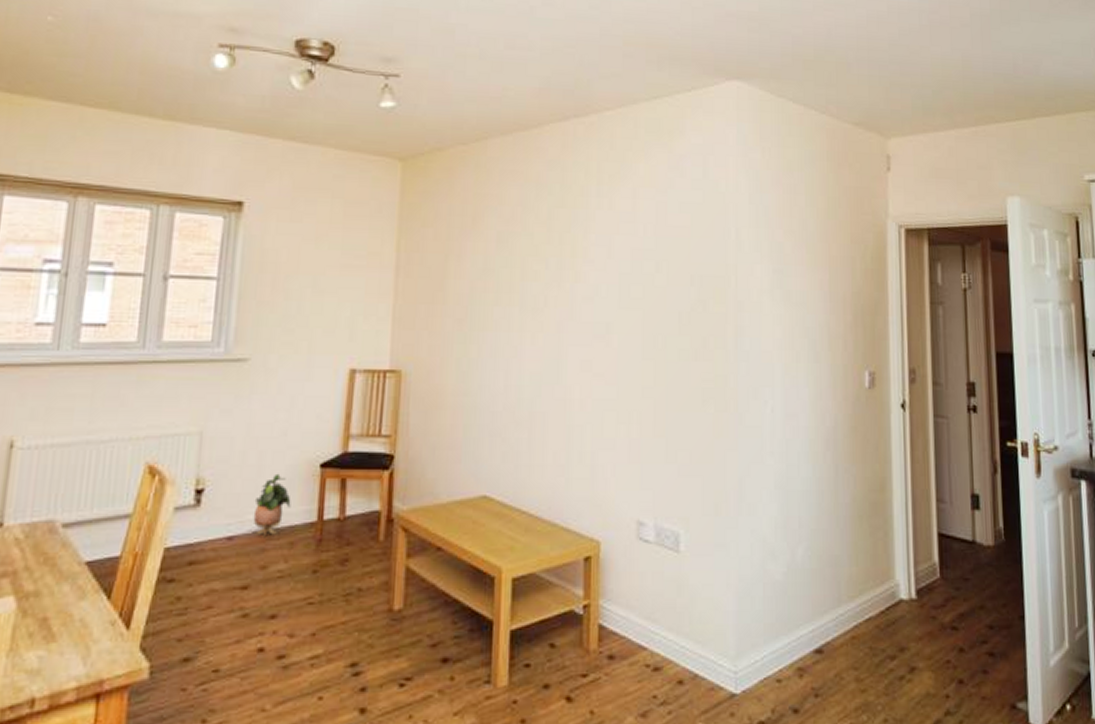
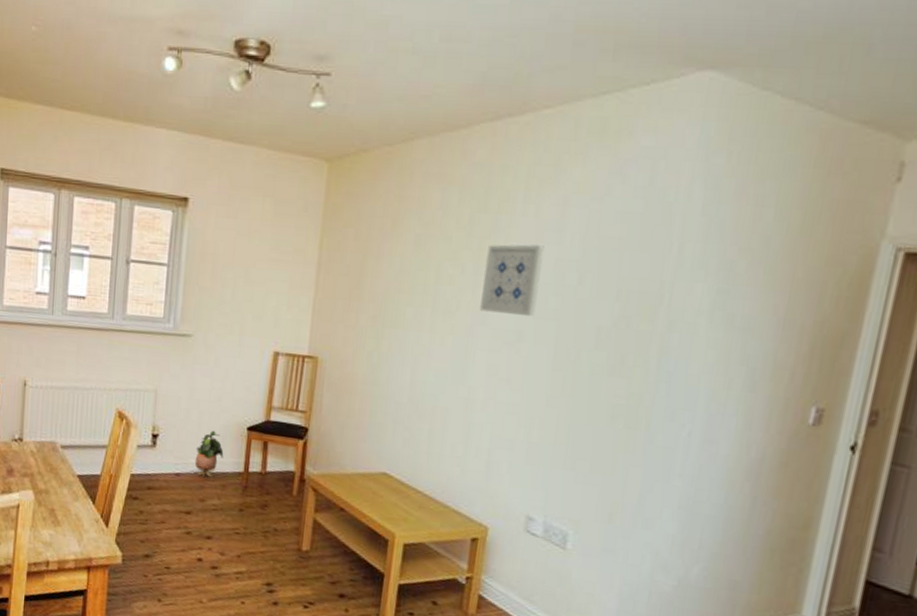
wall art: none [567,236,621,308] -> present [480,244,545,317]

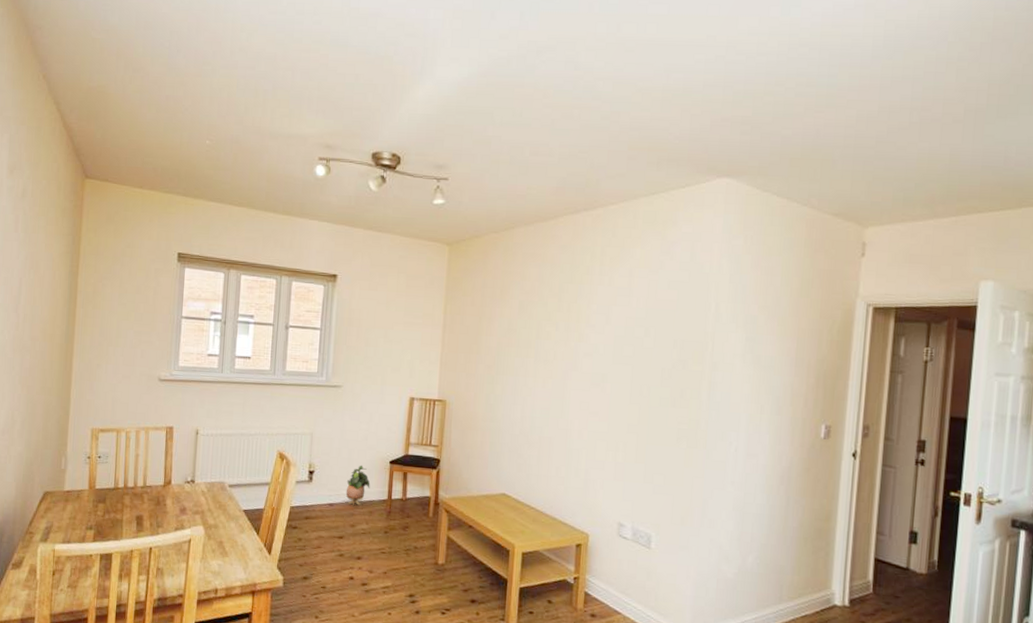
wall art: present [480,244,545,317] -> none [572,307,617,363]

